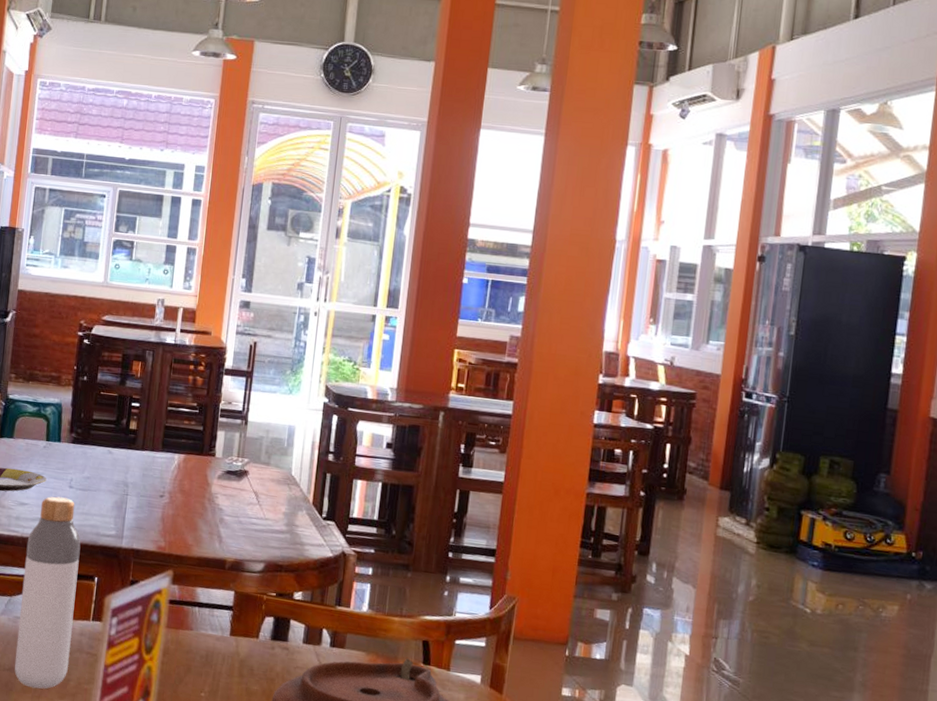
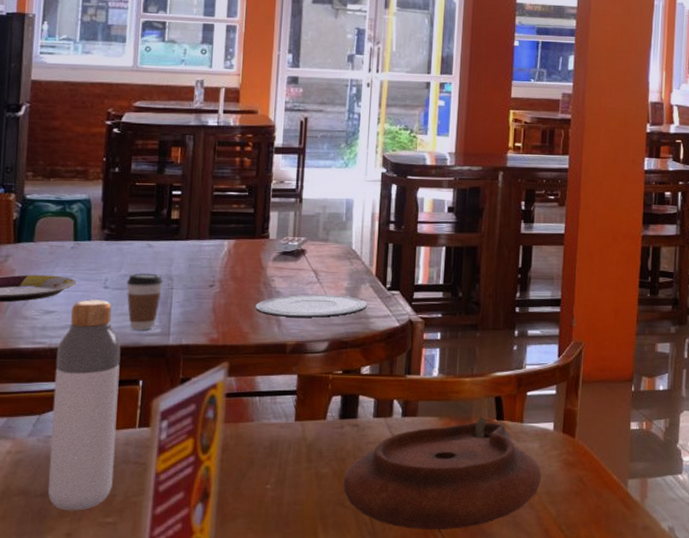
coffee cup: none [88,477,120,531] -> present [126,273,164,330]
plate: none [199,513,304,539] -> present [255,294,368,317]

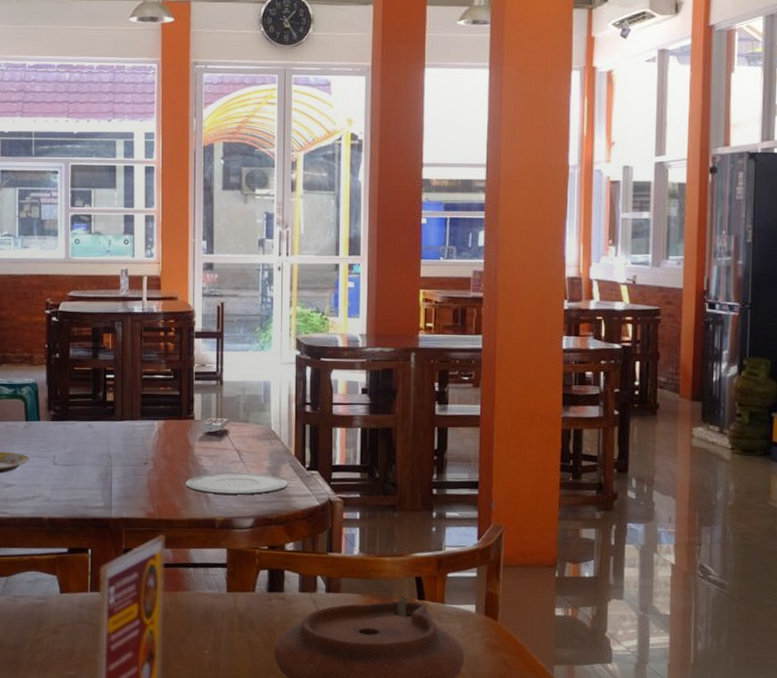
bottle: present [47,299,121,511] -> none [18,474,71,663]
coffee cup: present [126,273,164,330] -> none [72,451,104,504]

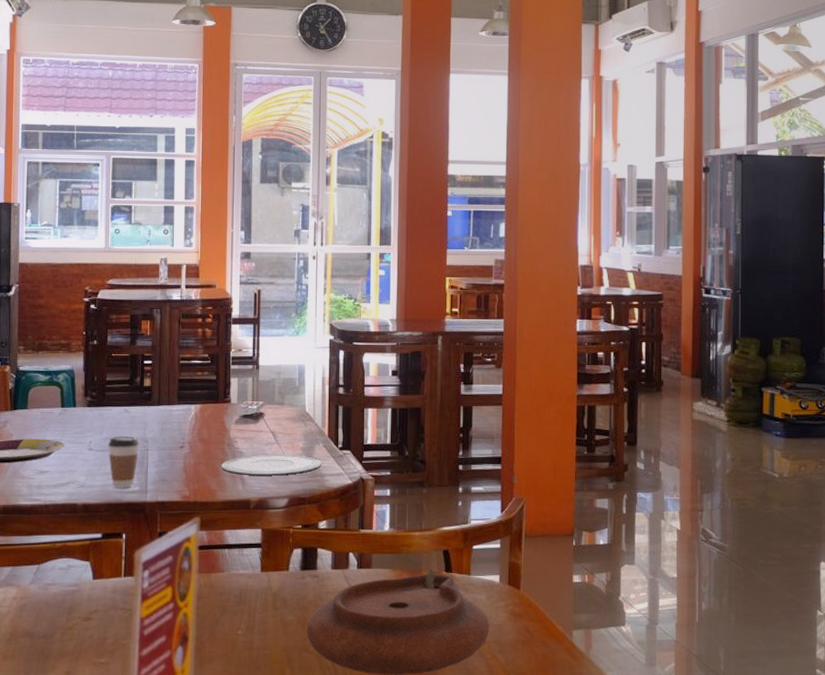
coffee cup: none [72,451,104,504] -> present [108,436,140,488]

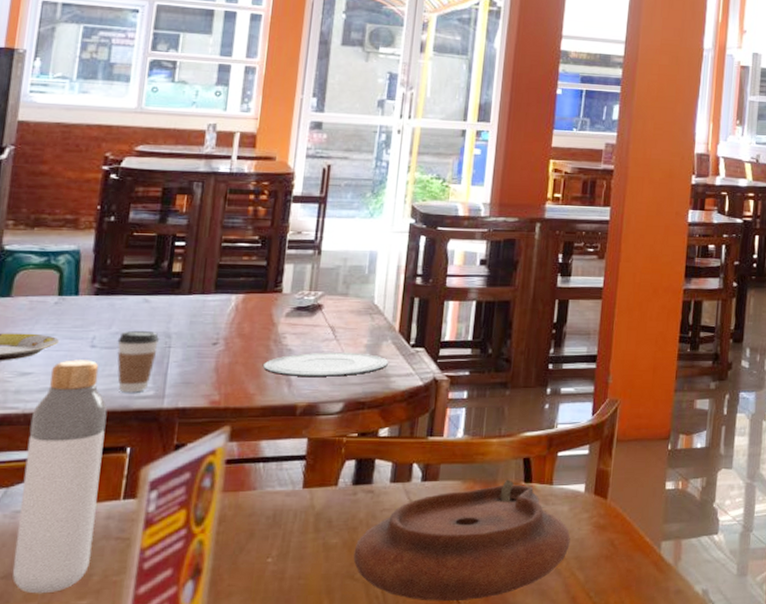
bottle: none [48,460,106,652] -> present [12,360,108,594]

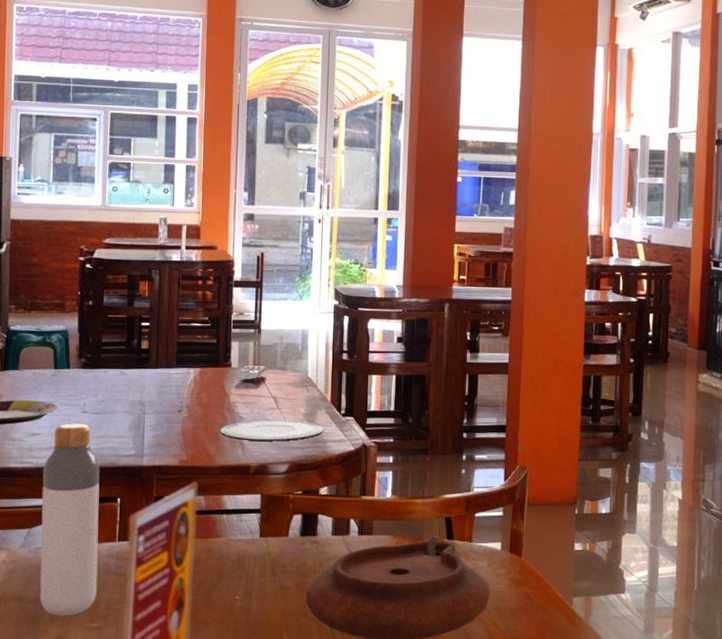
coffee cup: present [117,330,160,393] -> none [103,399,136,452]

